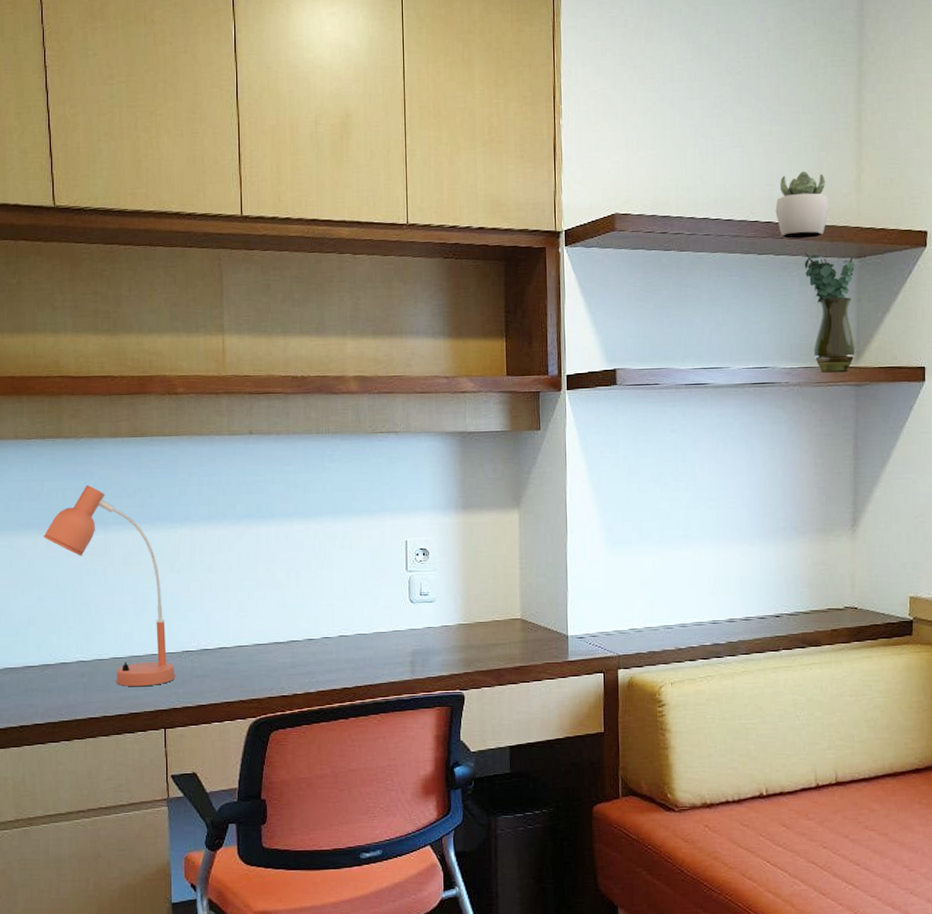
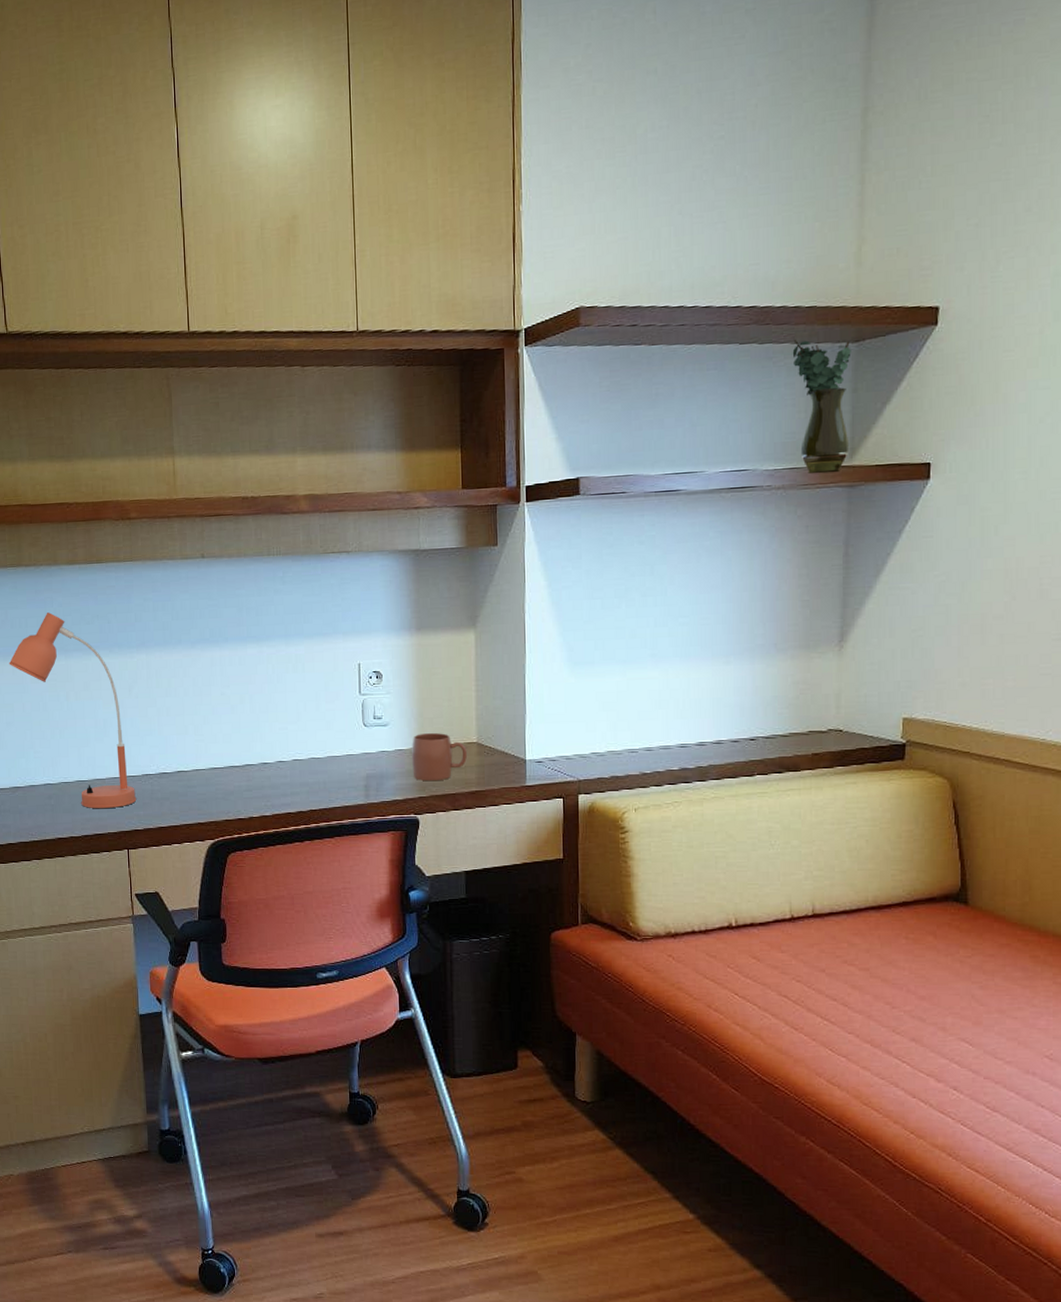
mug: none [456,609,511,657] -> present [411,733,467,782]
succulent plant: present [775,170,830,239] -> none [760,245,824,324]

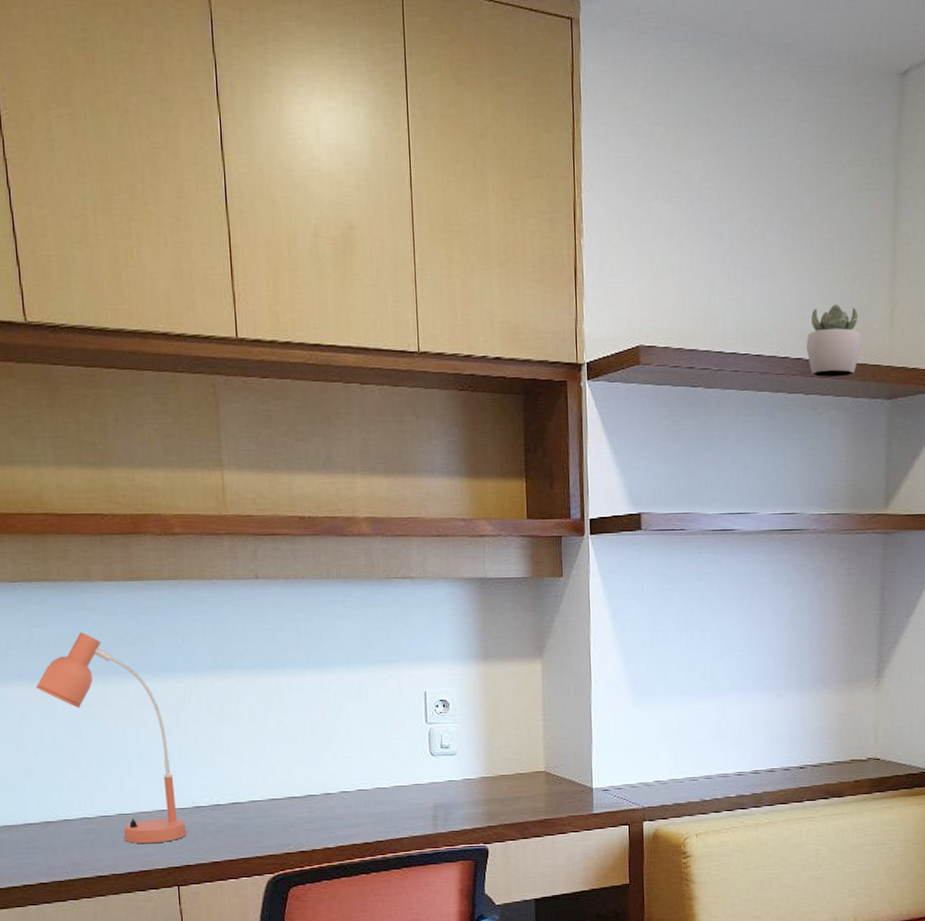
mug: present [411,733,467,782] -> none [479,762,535,811]
succulent plant: none [760,245,824,324] -> present [806,303,862,377]
vase: present [792,339,851,475] -> none [834,392,886,521]

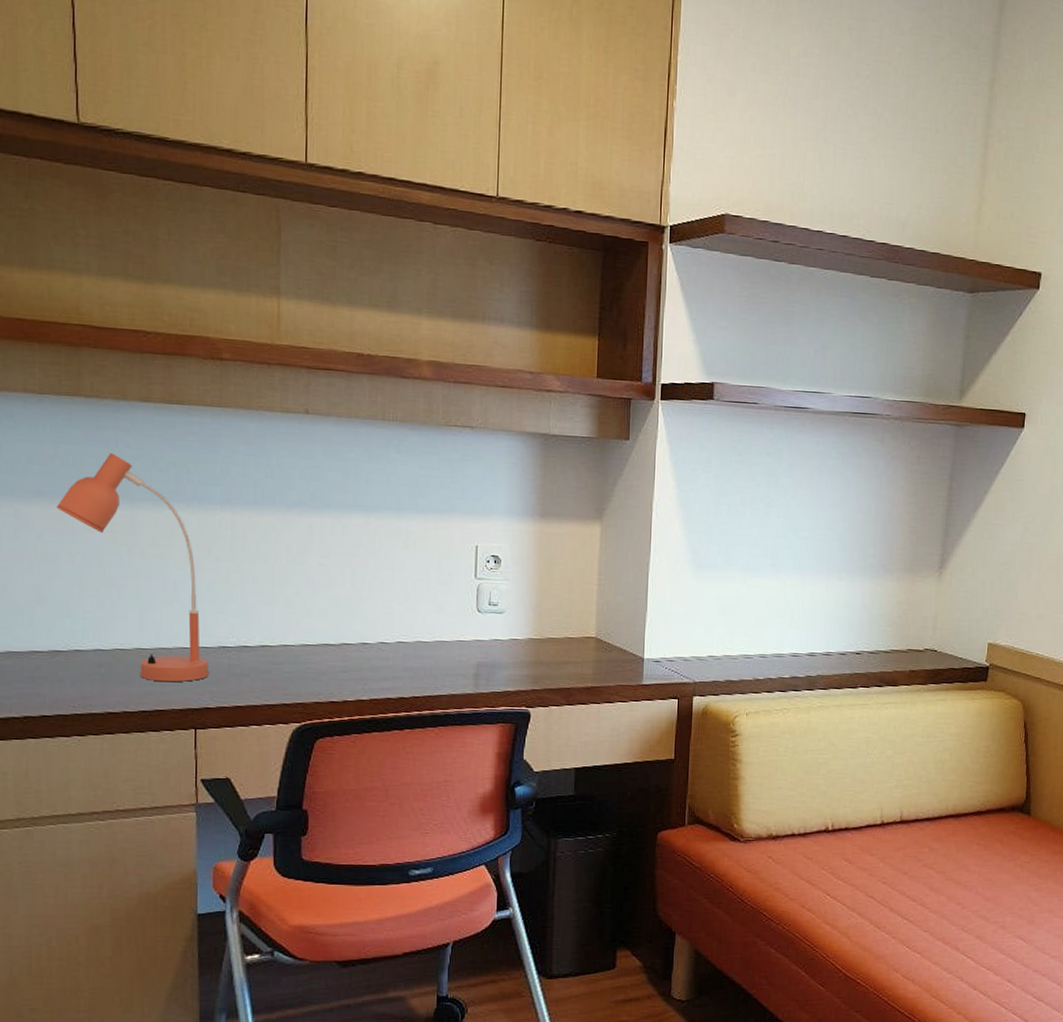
succulent plant: present [806,303,862,377] -> none [892,193,948,266]

